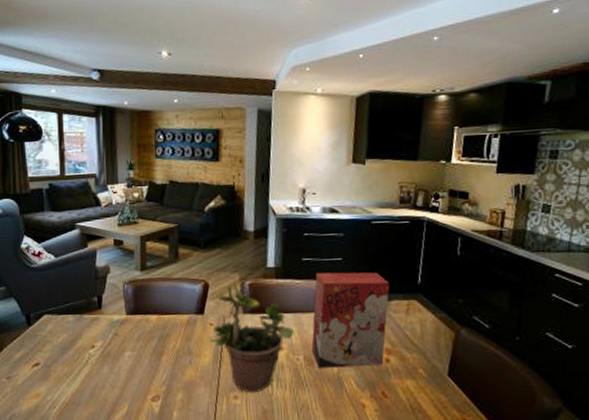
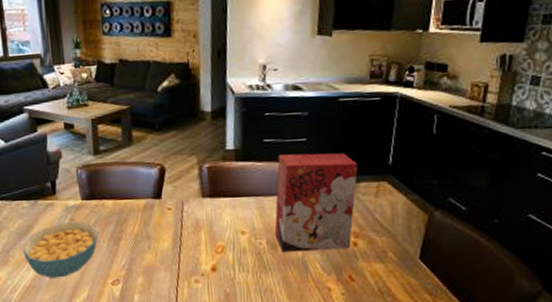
cereal bowl: none [65,337,141,394] -> present [23,222,99,278]
potted plant: present [209,282,294,393] -> none [167,165,256,277]

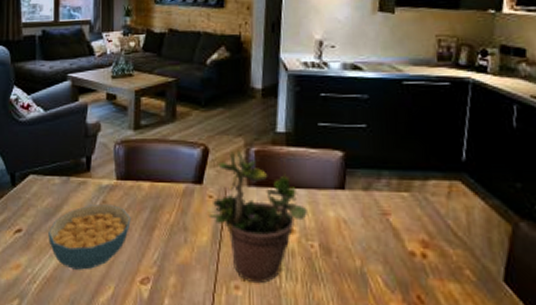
potted plant: none [167,165,256,277] -> present [207,150,307,284]
cereal box: present [274,153,358,252] -> none [328,142,426,261]

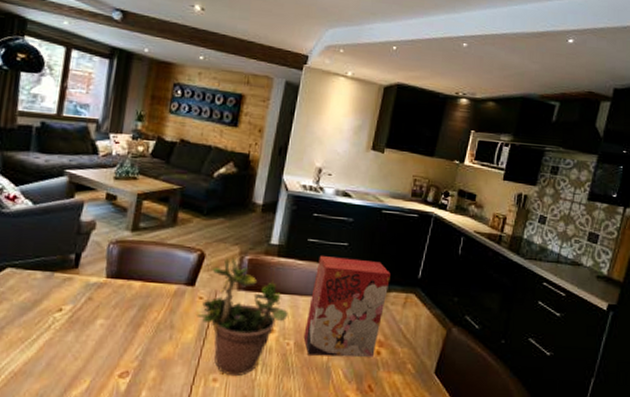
cereal bowl: present [48,204,131,270] -> none [21,300,117,365]
cereal box: none [328,142,426,261] -> present [303,256,391,357]

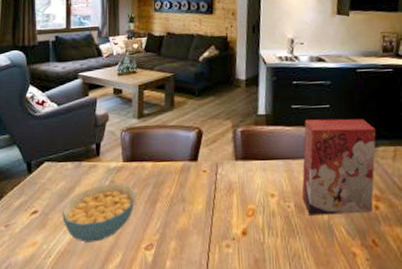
cereal bowl: none [21,300,117,365] -> present [62,184,136,243]
potted plant: present [195,257,288,377] -> none [202,129,285,242]

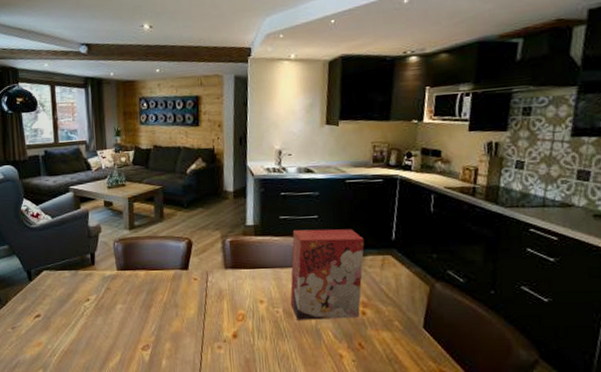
cereal bowl: present [62,184,136,243] -> none [63,291,131,343]

